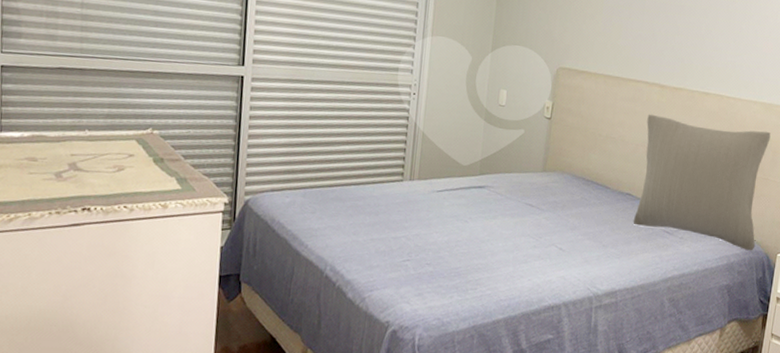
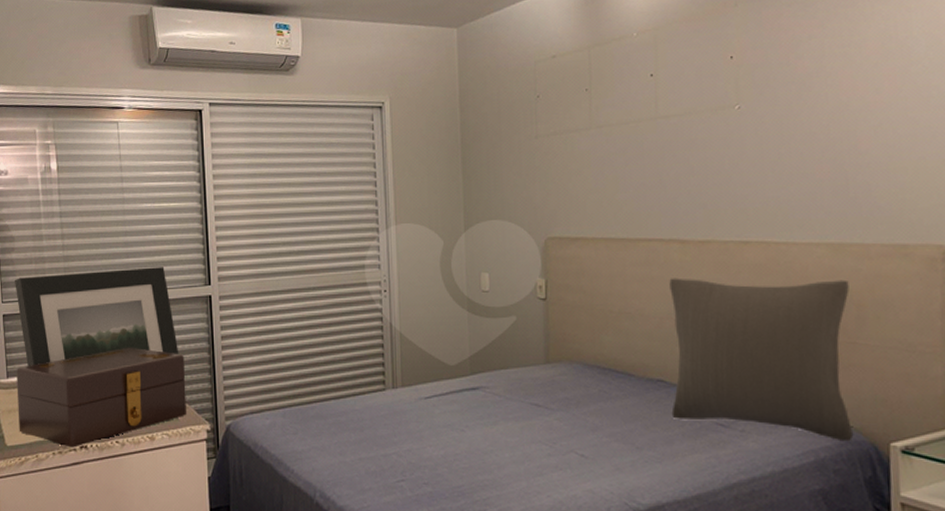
jewelry box: none [10,115,208,209] -> present [17,347,186,448]
picture frame: none [18,29,204,128] -> present [15,267,179,366]

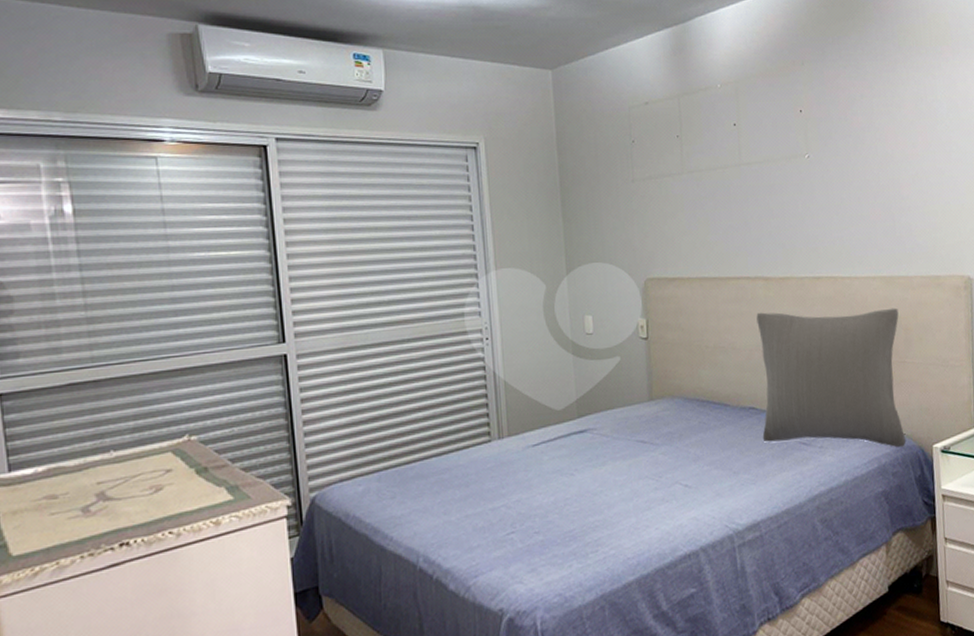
picture frame: present [15,267,179,366] -> none [16,325,249,455]
jewelry box: present [17,347,186,448] -> none [23,419,260,547]

